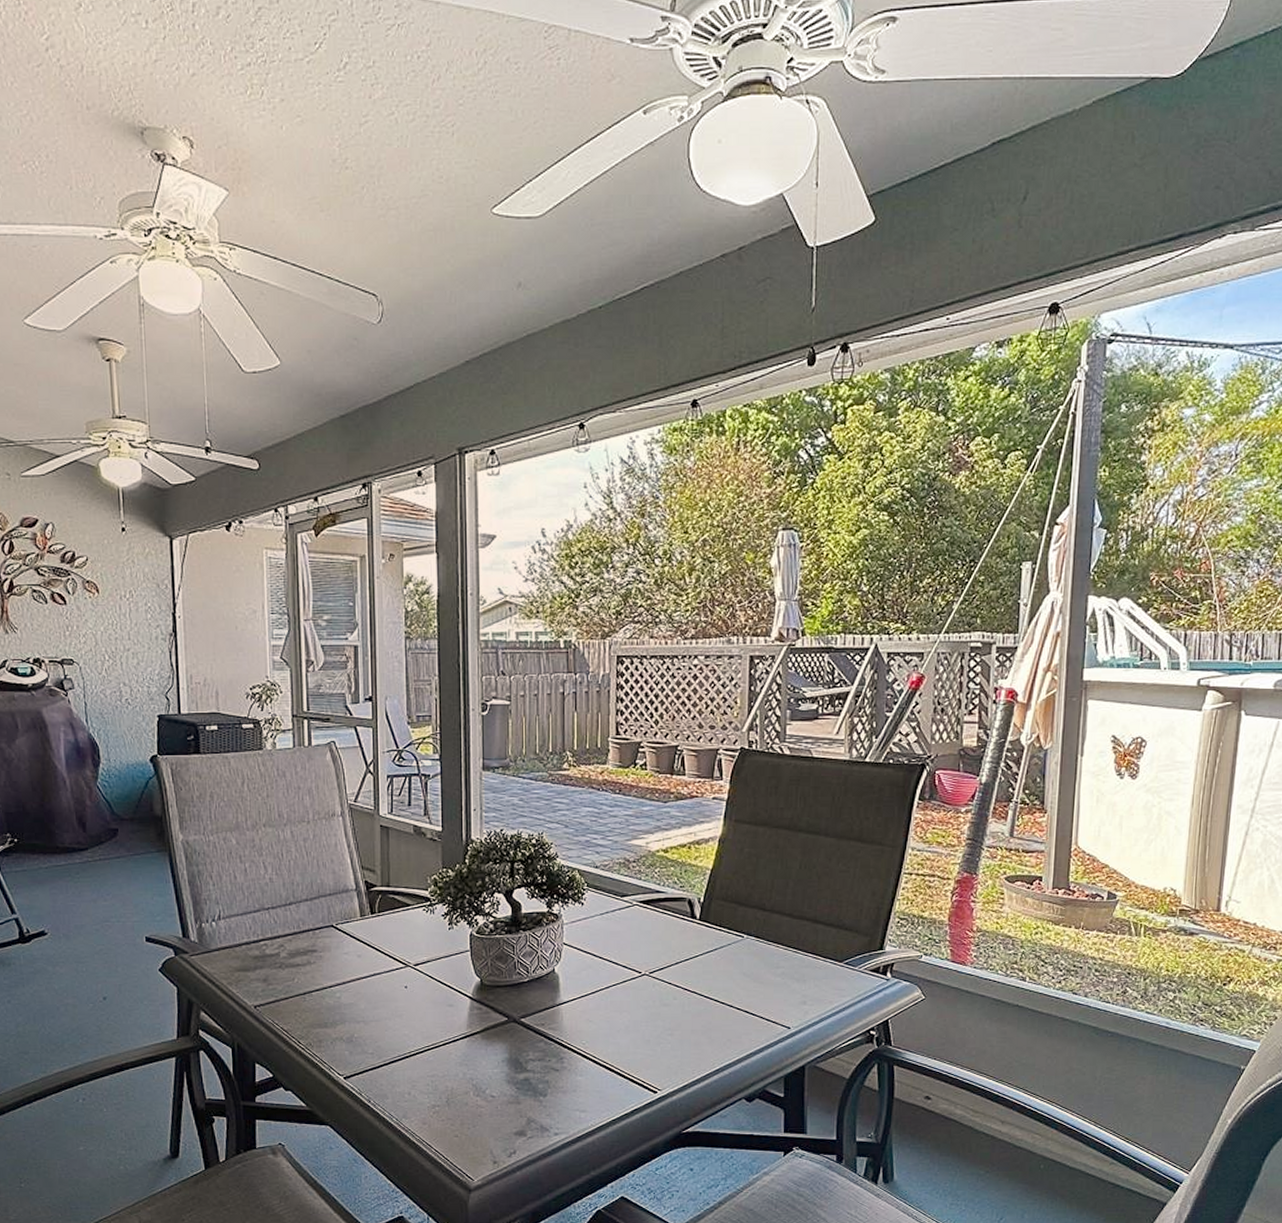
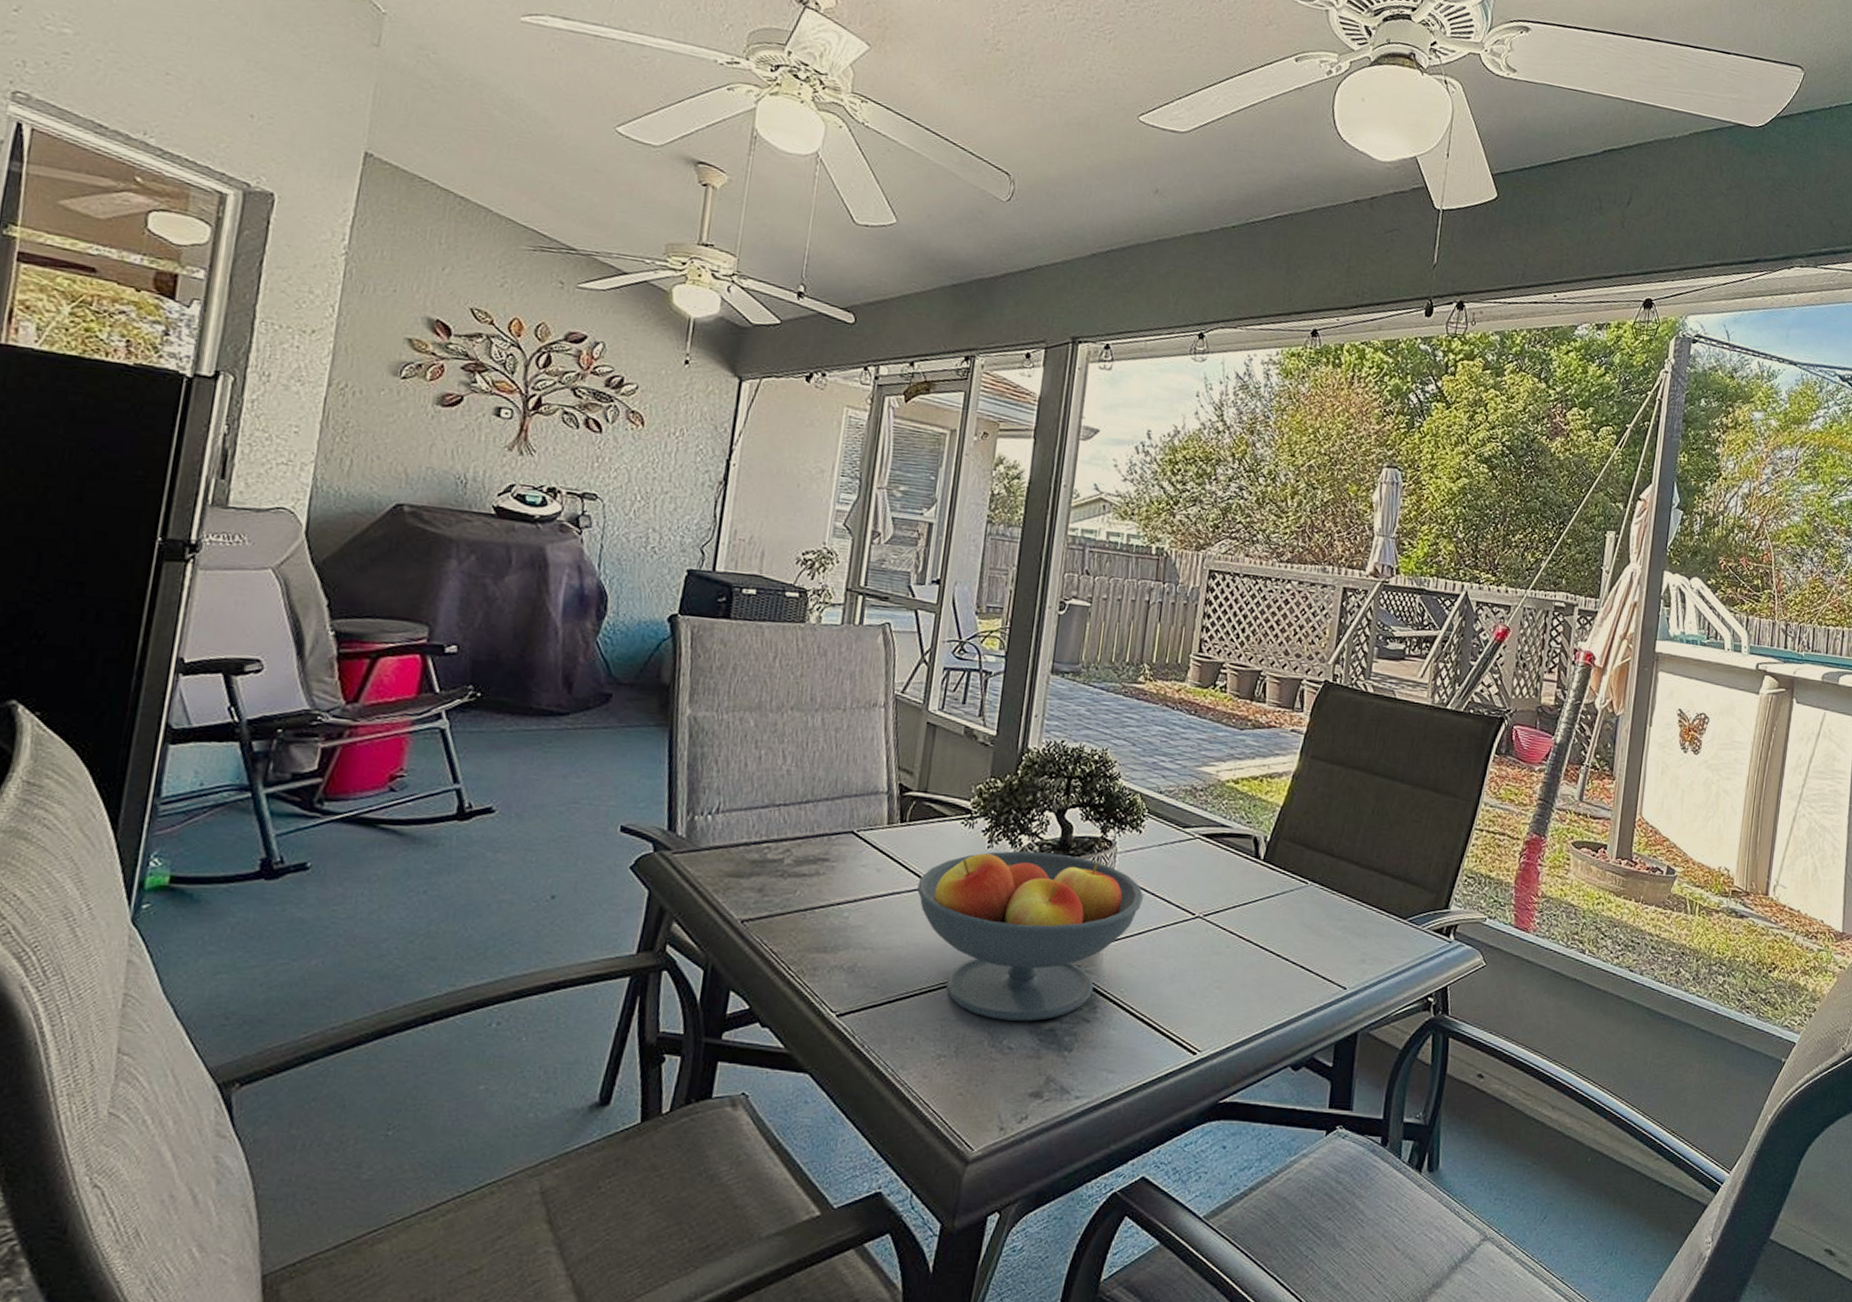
fruit bowl: none [394,929,593,1074] -> present [917,851,1144,1022]

